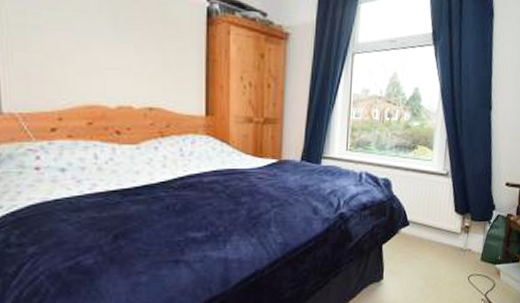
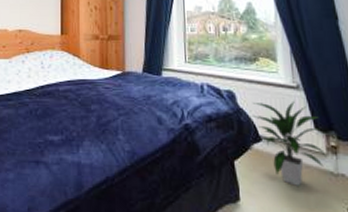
indoor plant: none [403,187,461,262] -> present [251,100,328,186]

